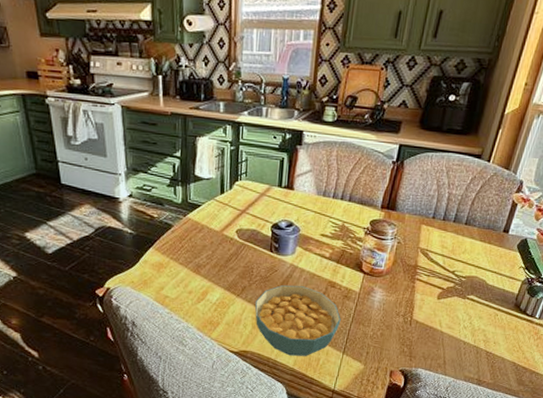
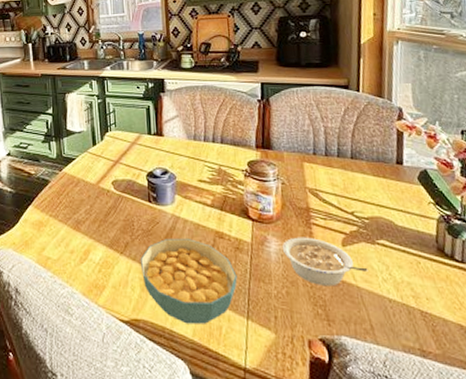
legume: none [385,289,454,331] -> present [282,237,368,287]

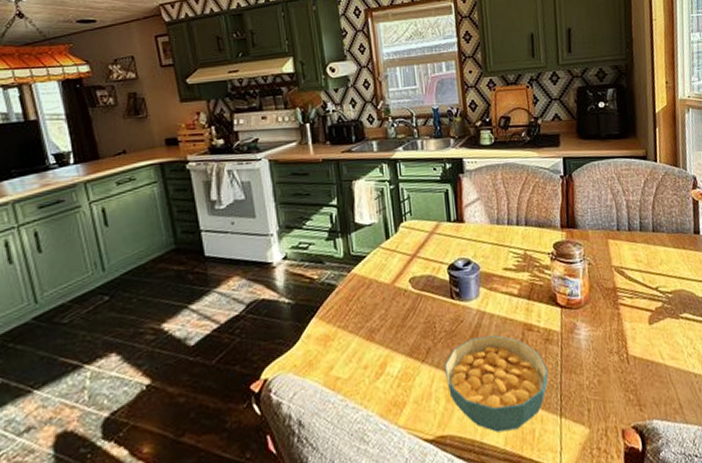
legume: present [282,237,368,287] -> none [591,319,674,370]

